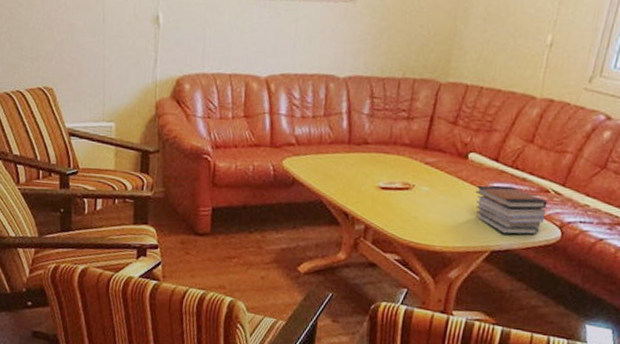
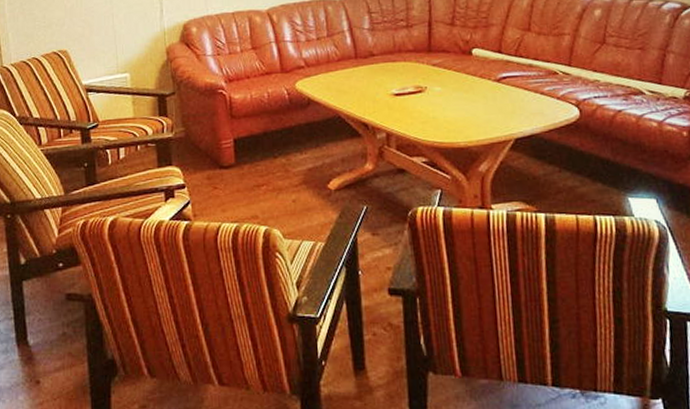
book stack: present [475,185,547,235] -> none [486,74,560,120]

